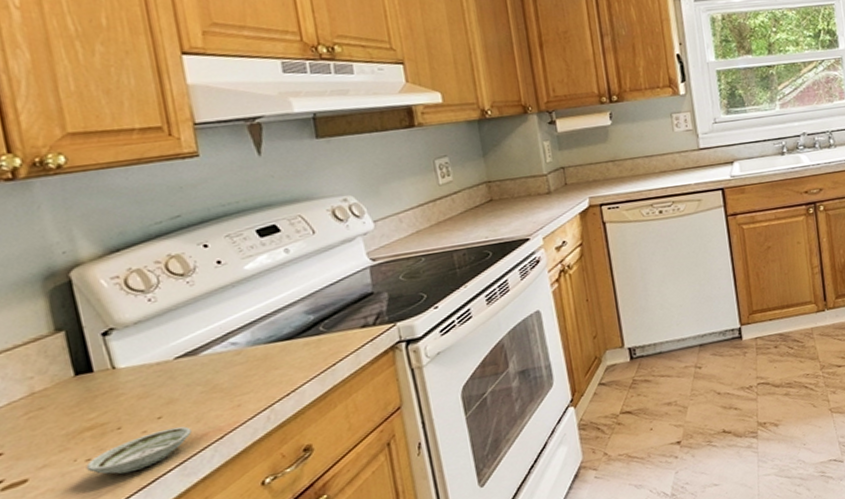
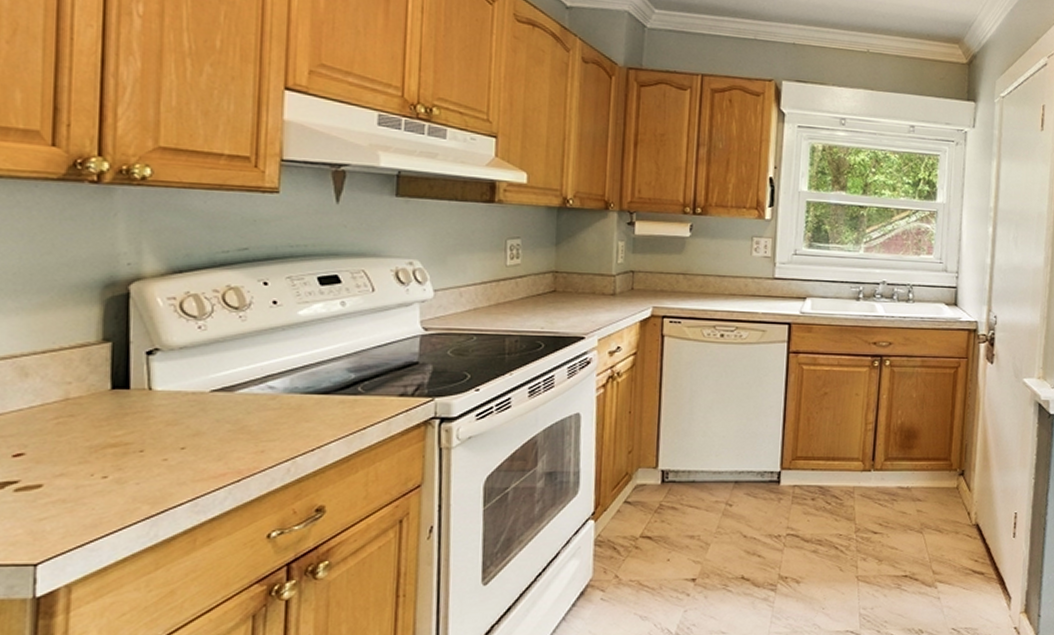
saucer: present [85,426,192,475] -> none [101,460,211,499]

